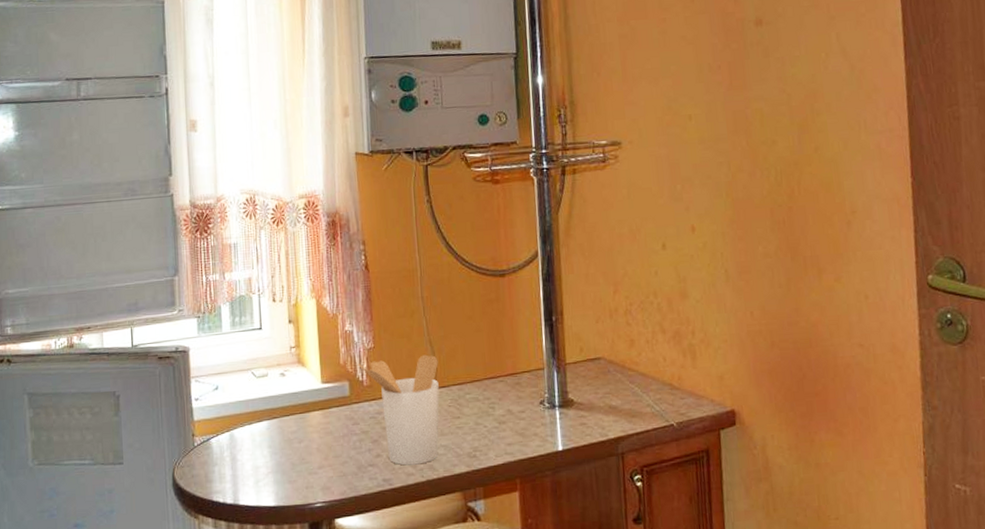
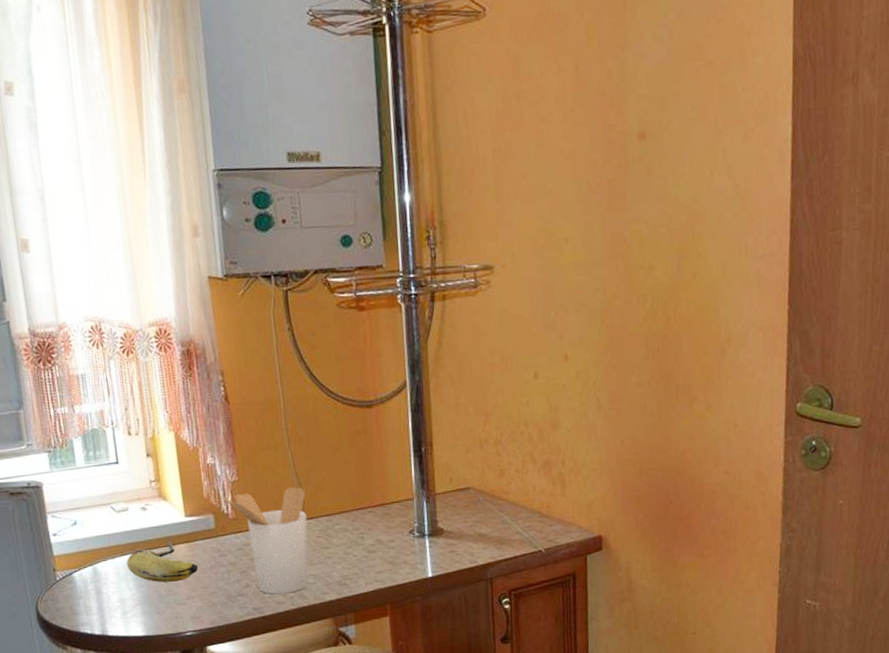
fruit: none [263,407,332,451] -> present [126,540,199,583]

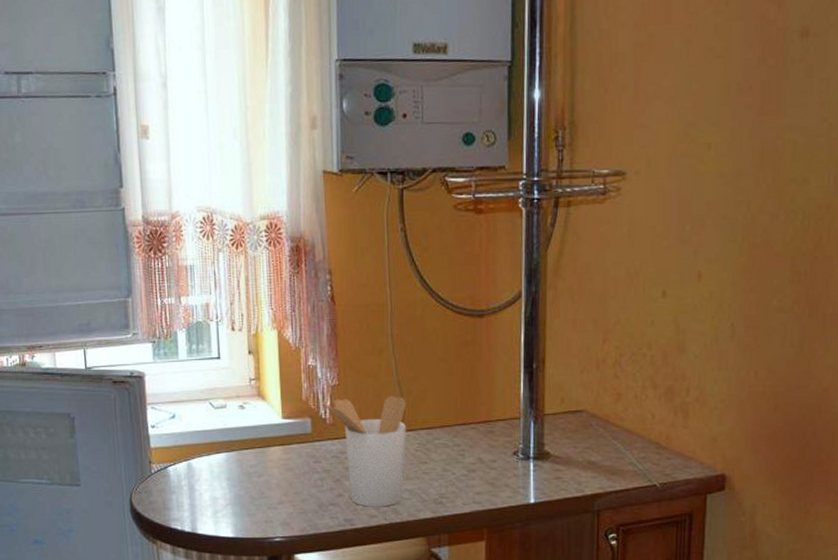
fruit: present [126,540,199,583] -> none [221,442,292,485]

